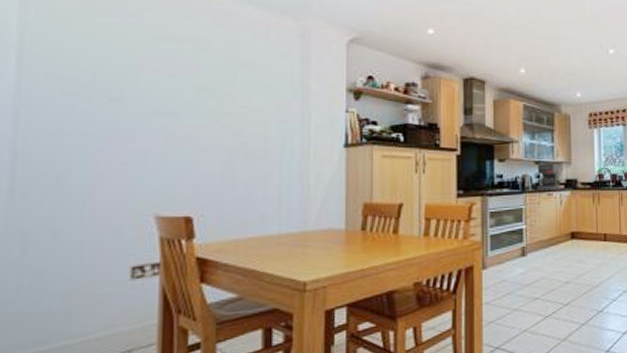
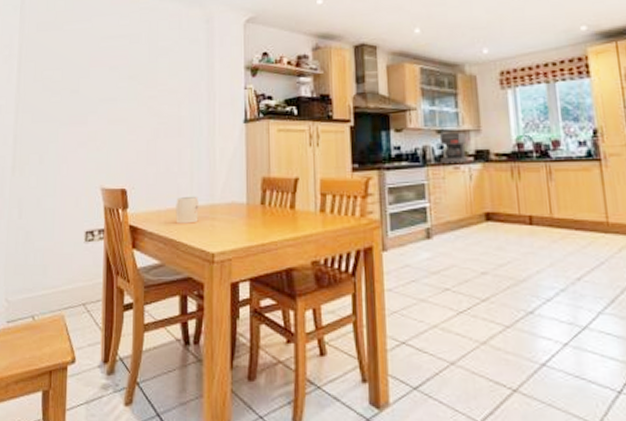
mug: none [259,223,288,253] -> present [176,196,199,224]

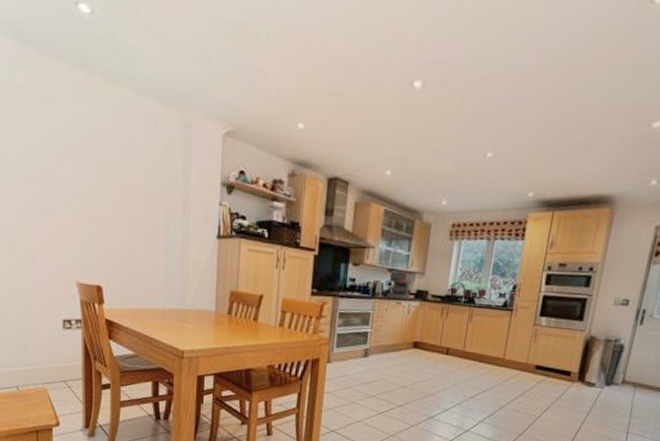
mug: present [176,196,199,224] -> none [149,299,171,324]

